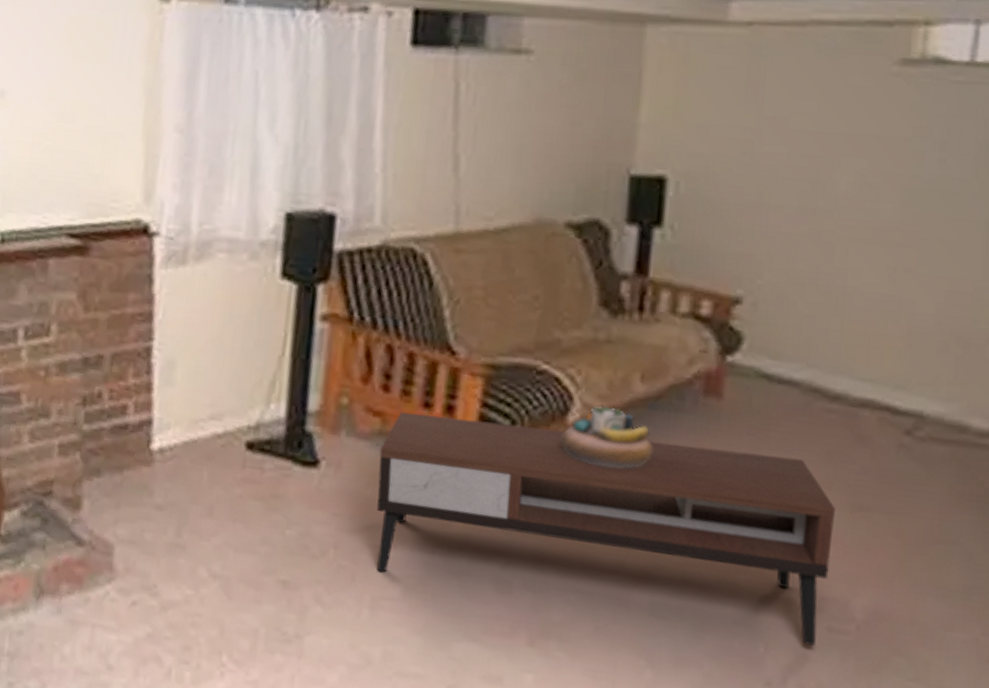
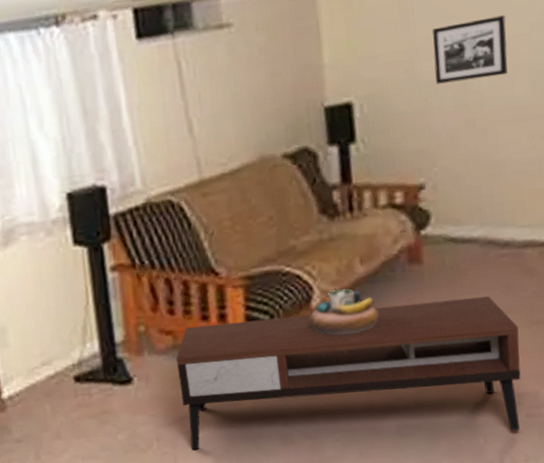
picture frame: none [779,107,882,184] -> present [432,15,508,84]

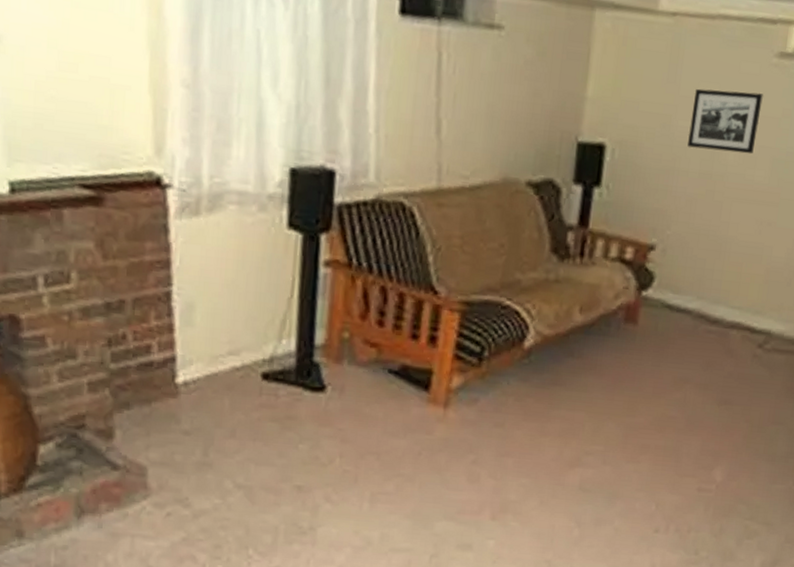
coffee table: present [176,296,521,451] -> none [374,343,710,502]
decorative bowl: present [310,288,378,335] -> none [519,332,586,382]

